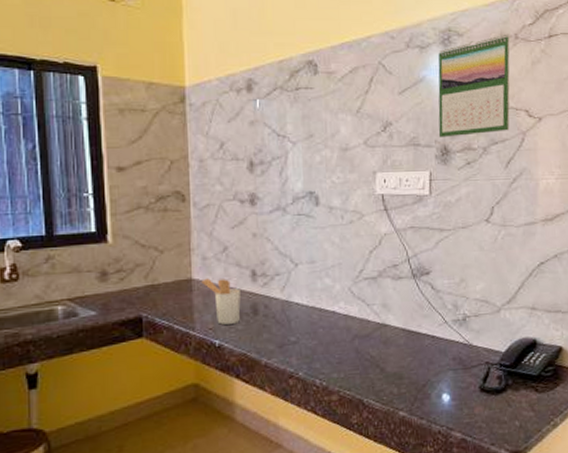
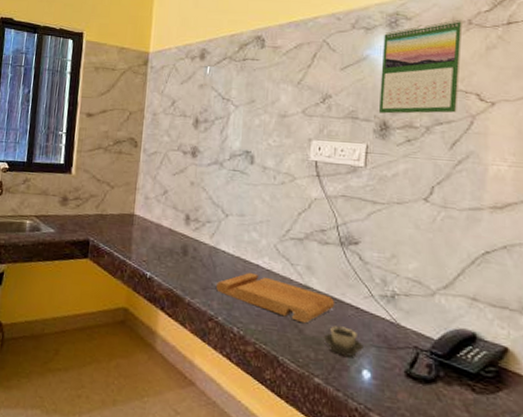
utensil holder: present [201,278,241,325] -> none [142,215,174,260]
cutting board: none [293,320,413,362] -> present [216,272,335,324]
cup: none [405,357,441,385] -> present [324,326,363,357]

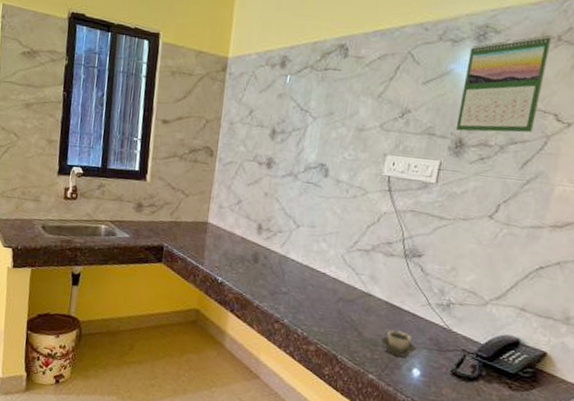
cutting board: present [216,272,335,324] -> none [284,279,395,327]

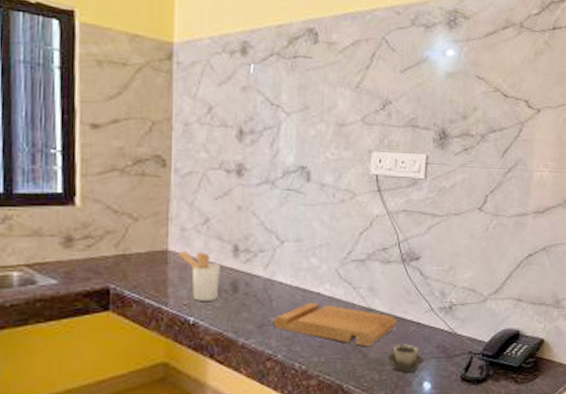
utensil holder: none [215,224,246,267] -> present [178,251,220,301]
cutting board: none [284,279,395,327] -> present [274,302,398,347]
calendar: present [455,34,552,133] -> none [438,21,515,122]

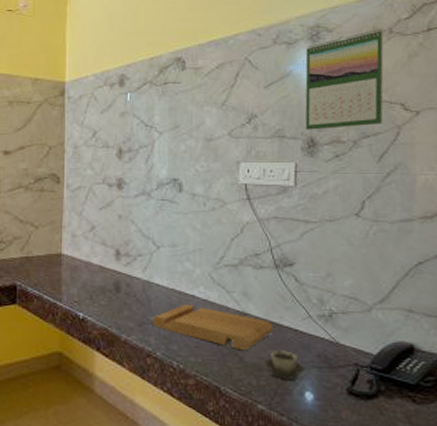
utensil holder: present [178,251,220,301] -> none [70,254,104,299]
calendar: none [438,21,515,122] -> present [305,28,384,130]

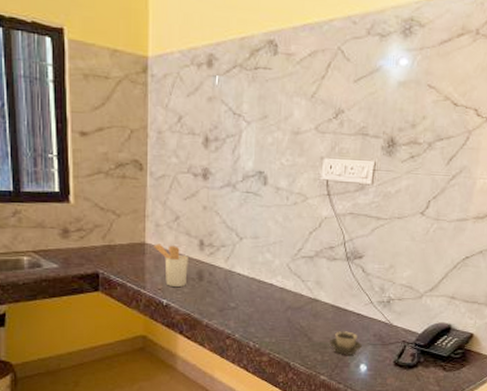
utensil holder: none [70,254,104,299] -> present [153,244,188,287]
cutting board: present [153,303,274,351] -> none [233,291,340,332]
calendar: present [305,28,384,130] -> none [387,28,471,130]

